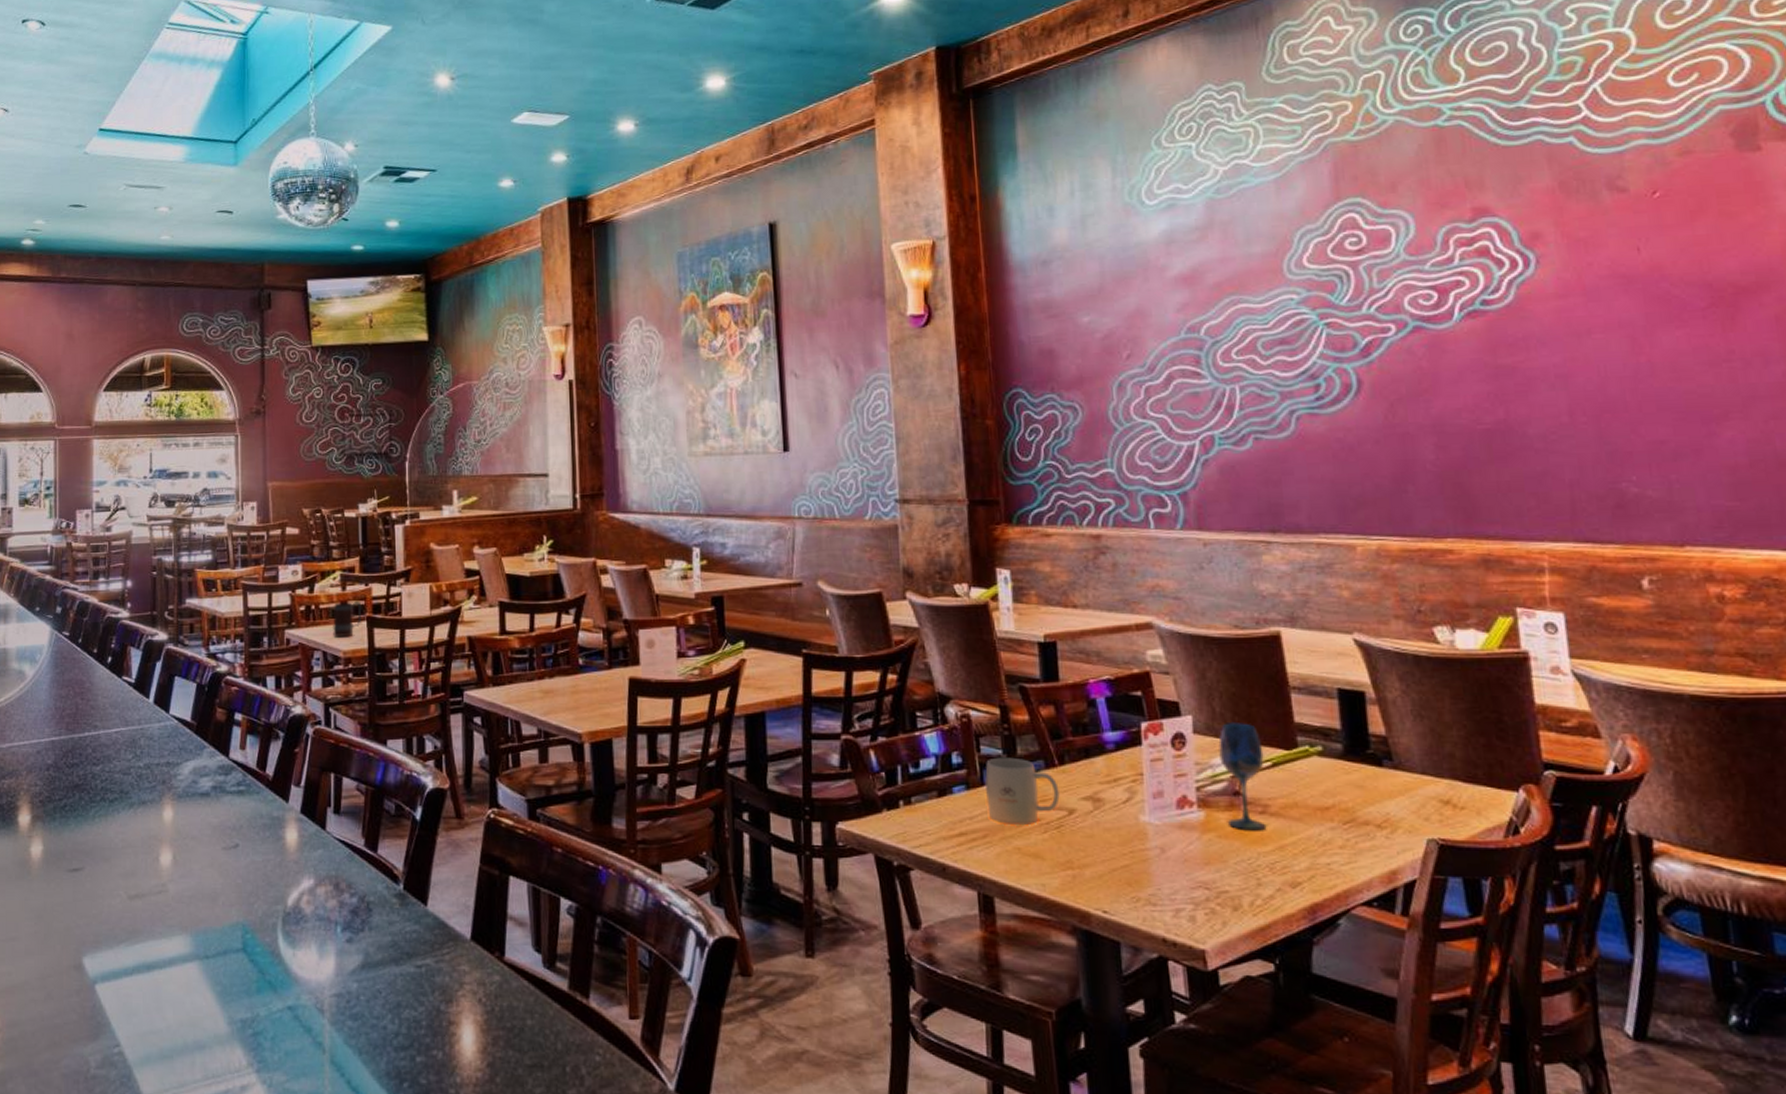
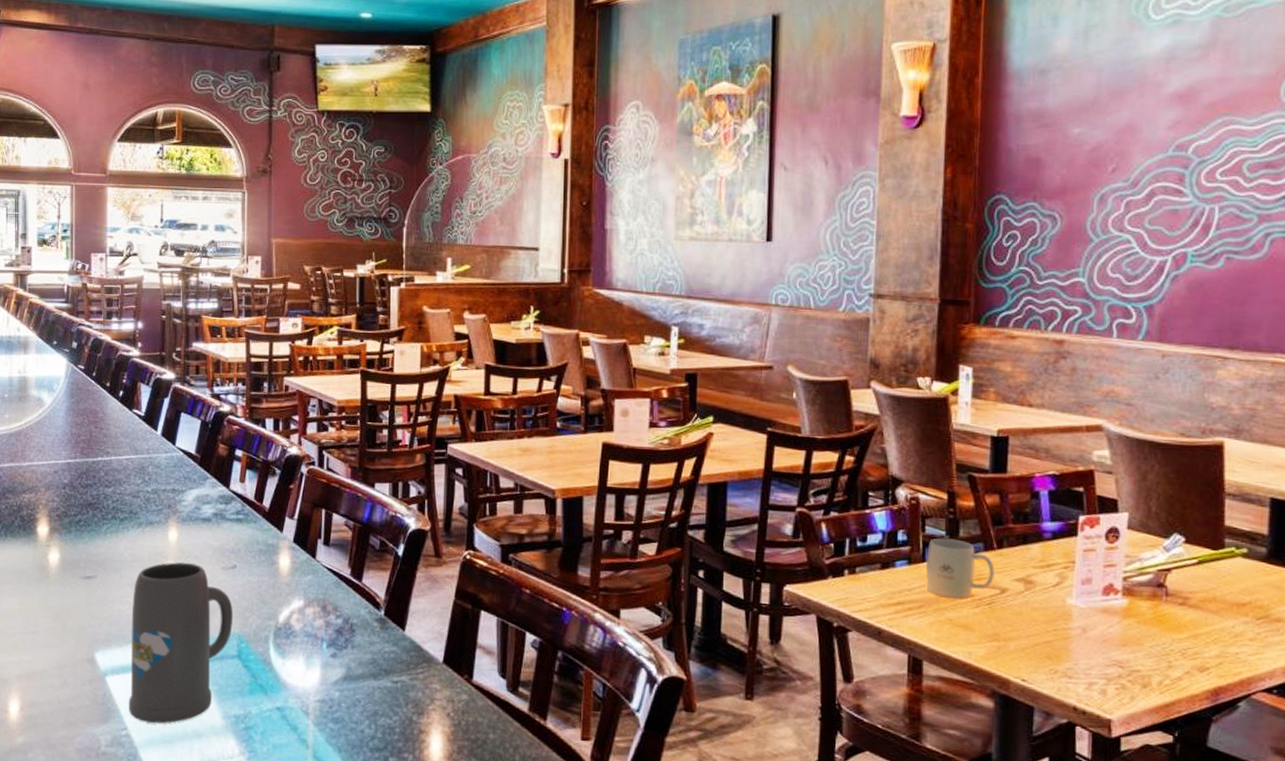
beer mug: none [121,844,236,1037] -> present [129,562,233,724]
beer mug: present [332,600,362,638] -> none [328,355,357,388]
wineglass: present [1218,721,1267,831] -> none [1148,520,1191,620]

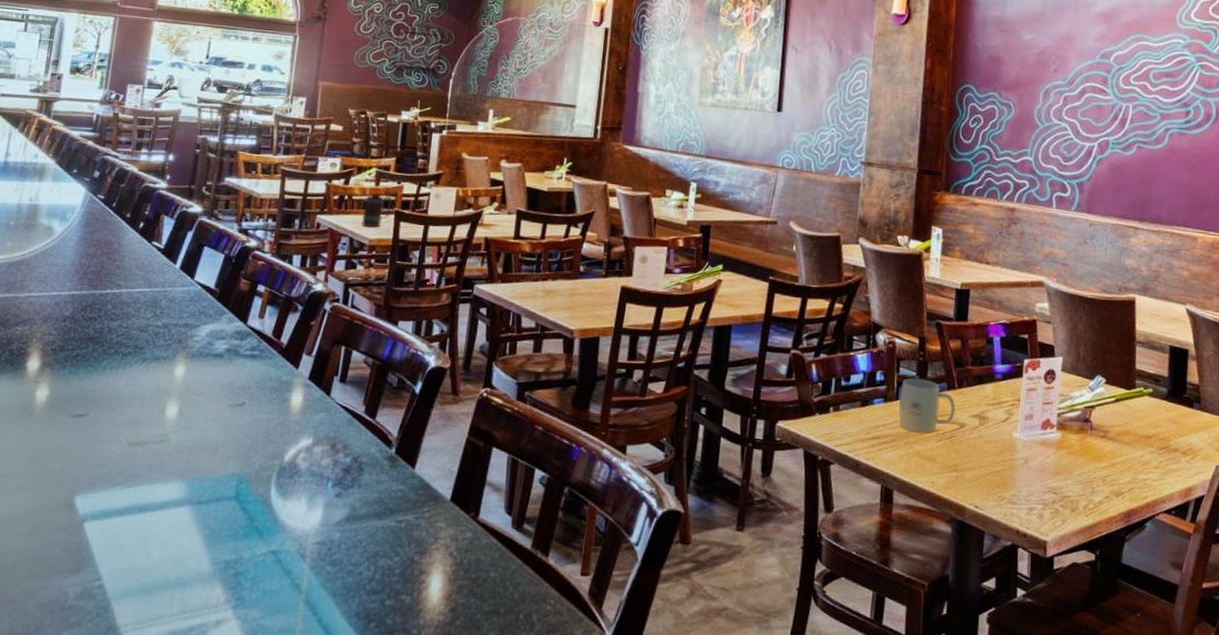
beer mug: present [129,562,233,724] -> none [106,399,236,572]
beer mug: none [328,355,357,388] -> present [361,195,392,228]

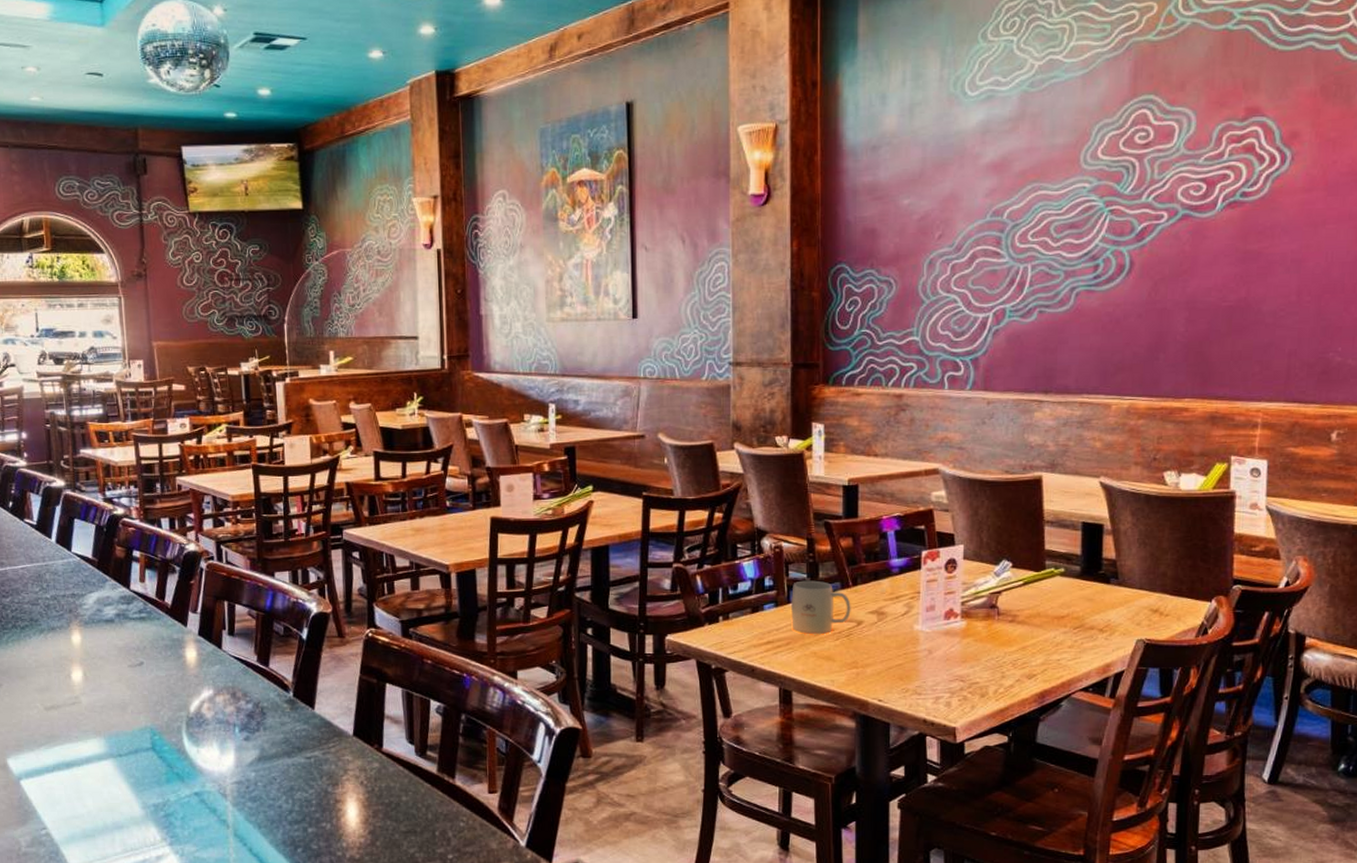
beer mug: present [361,195,392,228] -> none [220,451,248,484]

